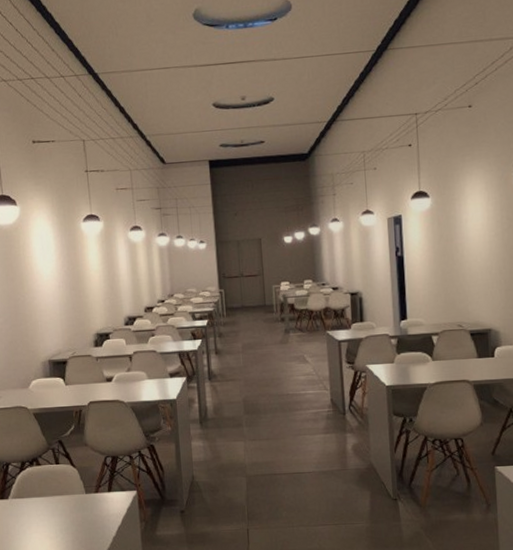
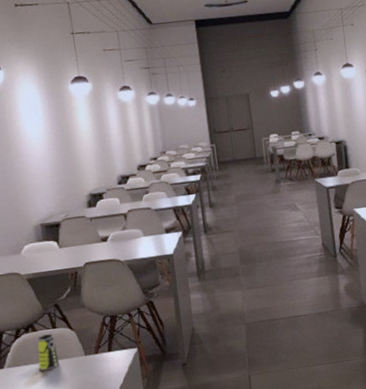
cup: none [41,469,61,505] -> present [37,334,60,371]

